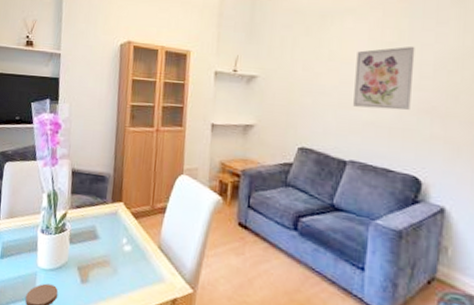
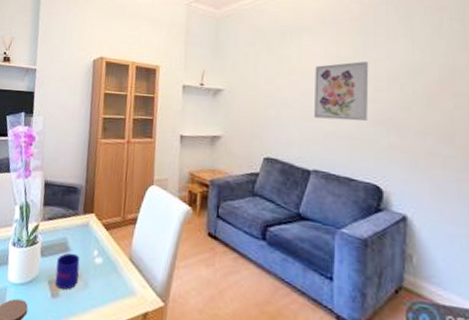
mug: none [84,240,109,276] -> present [55,253,80,290]

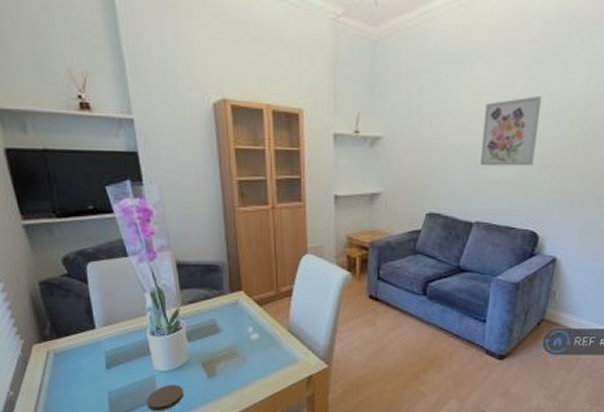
mug: present [55,253,80,290] -> none [208,333,235,368]

